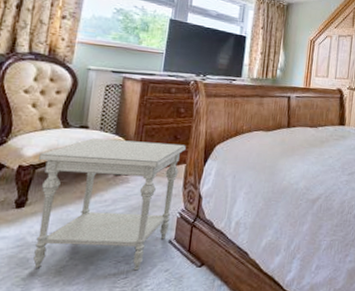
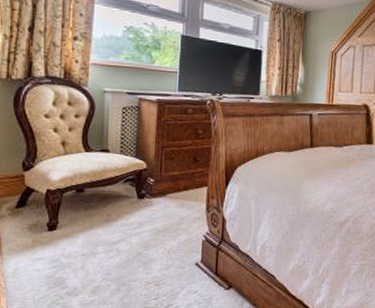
side table: present [33,138,186,271] -> none [64,162,206,292]

